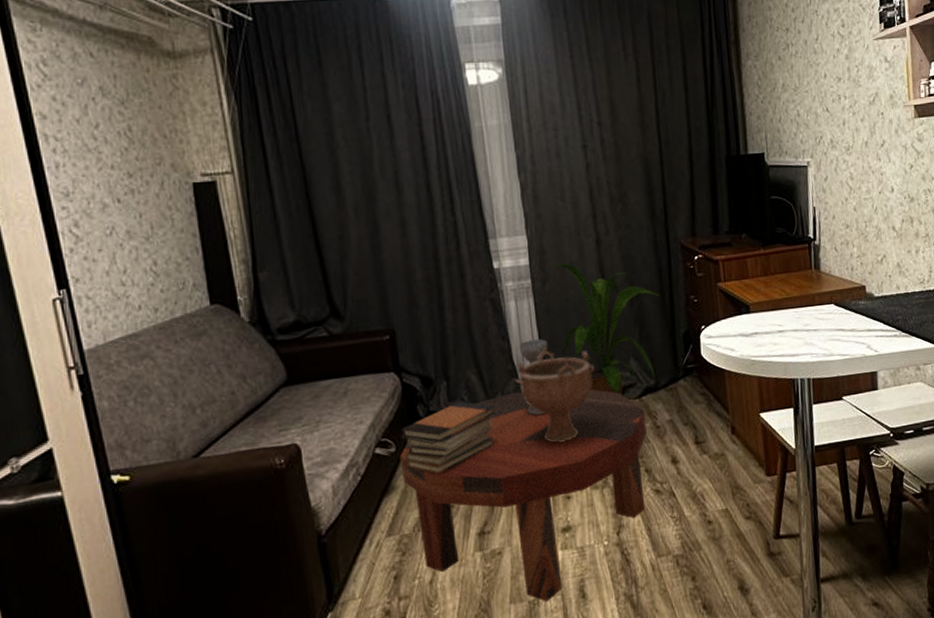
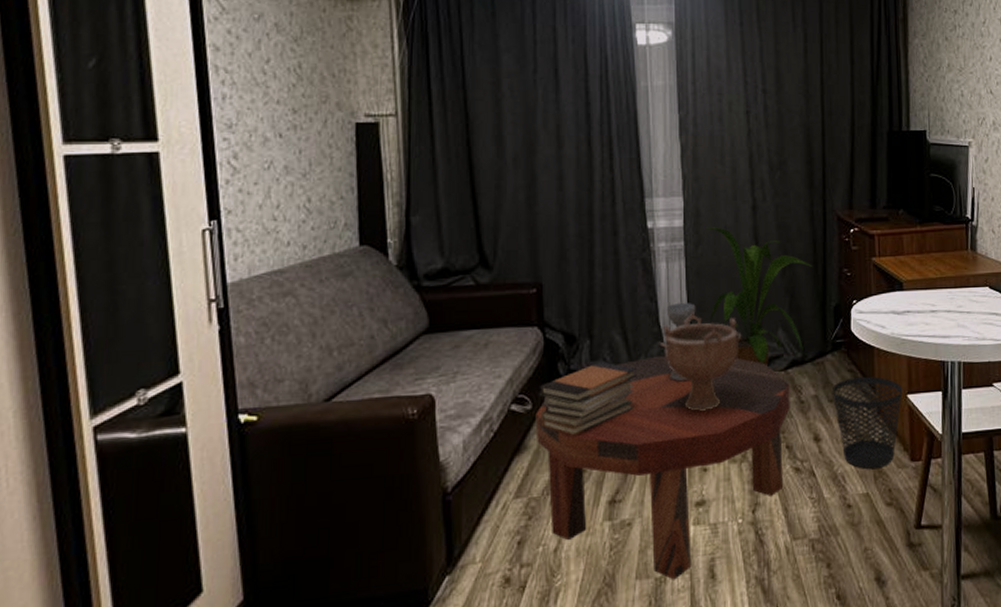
wastebasket: none [686,398,755,487] -> present [832,377,903,469]

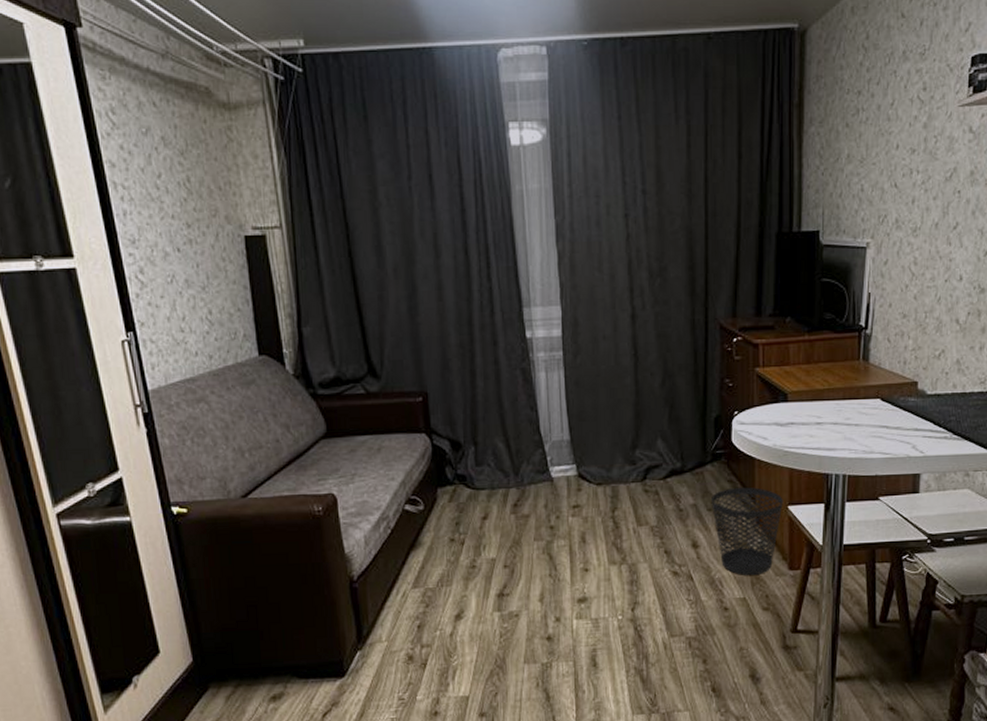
coffee table: present [535,355,790,580] -> none [427,462,669,666]
book stack: present [539,362,638,436] -> none [429,467,521,535]
decorative bowl: present [659,313,742,411] -> none [540,422,621,516]
decorative vase: present [664,303,696,382] -> none [545,412,576,488]
house plant: present [706,227,812,367] -> none [584,336,693,475]

